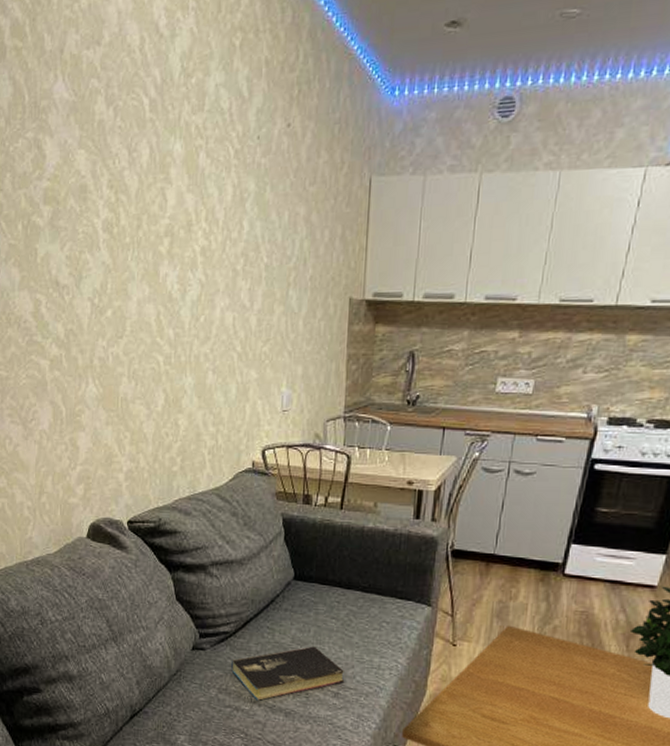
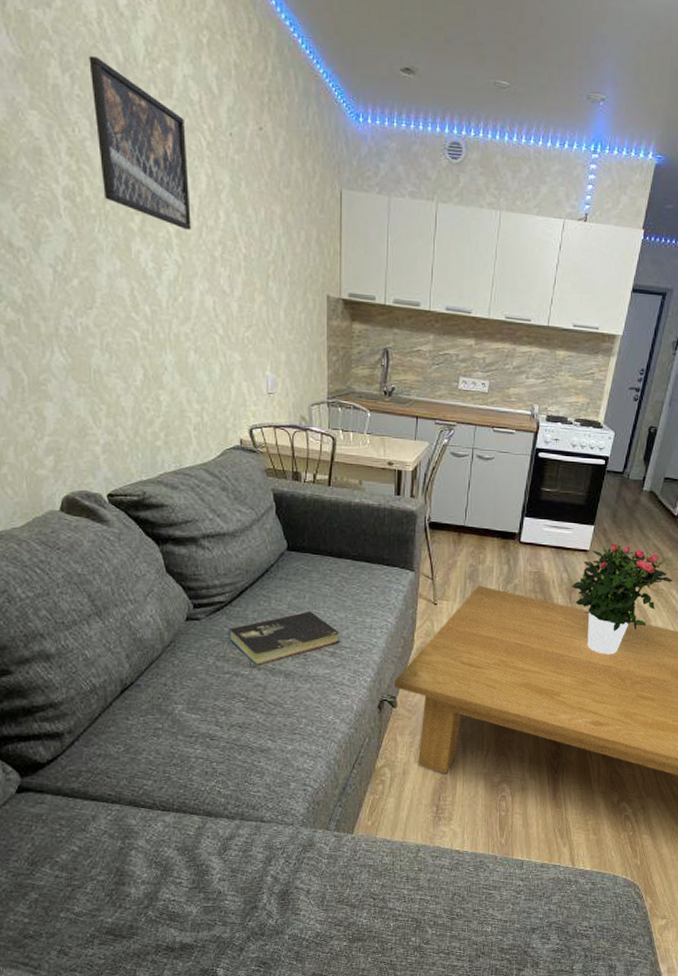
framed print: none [130,84,216,246] -> present [89,56,191,230]

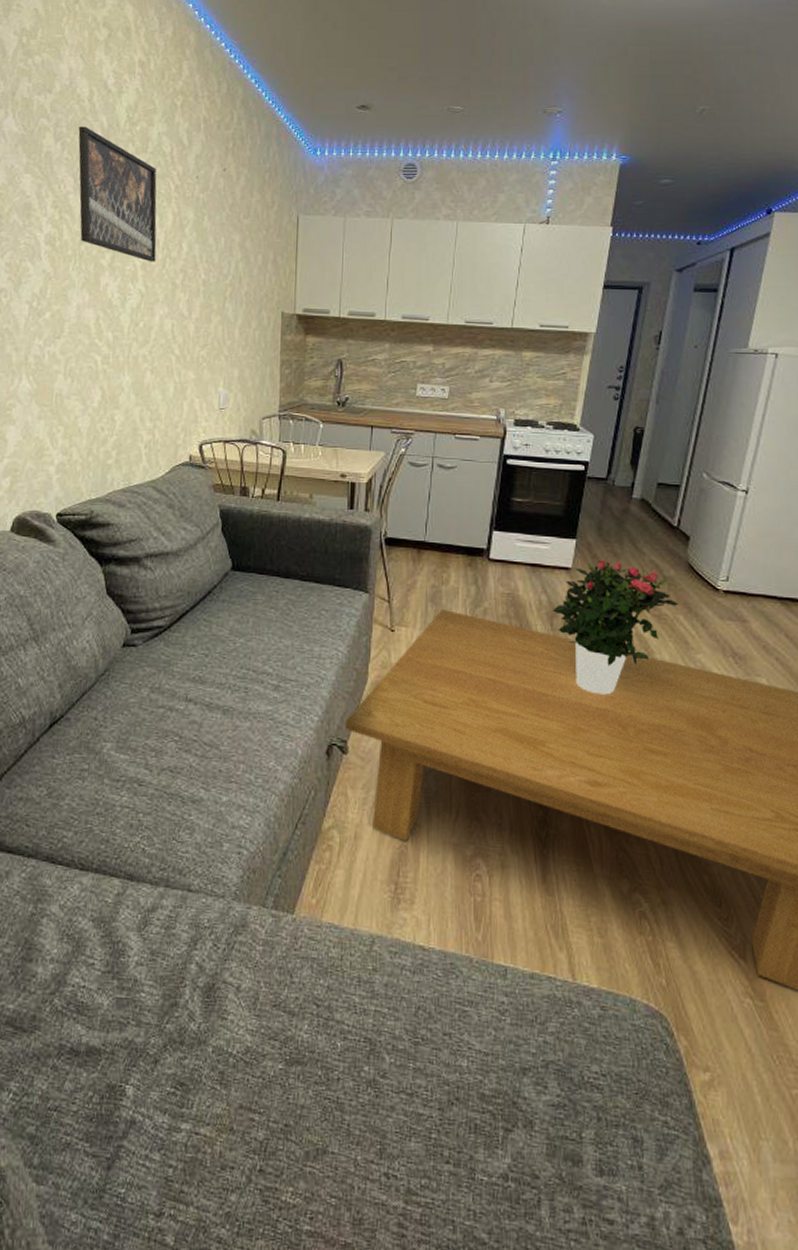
book: present [227,611,340,665] -> none [164,637,285,698]

